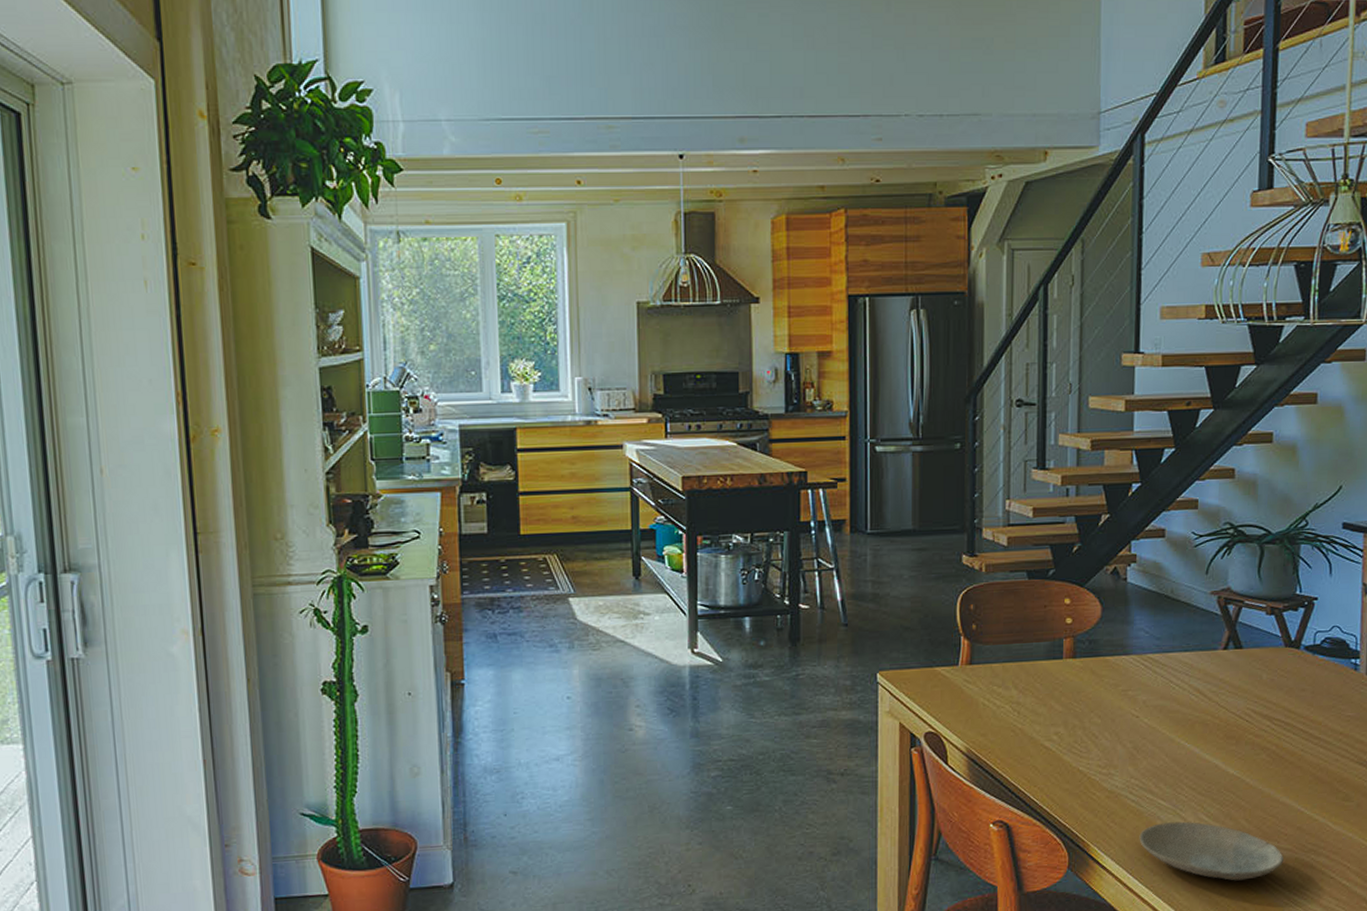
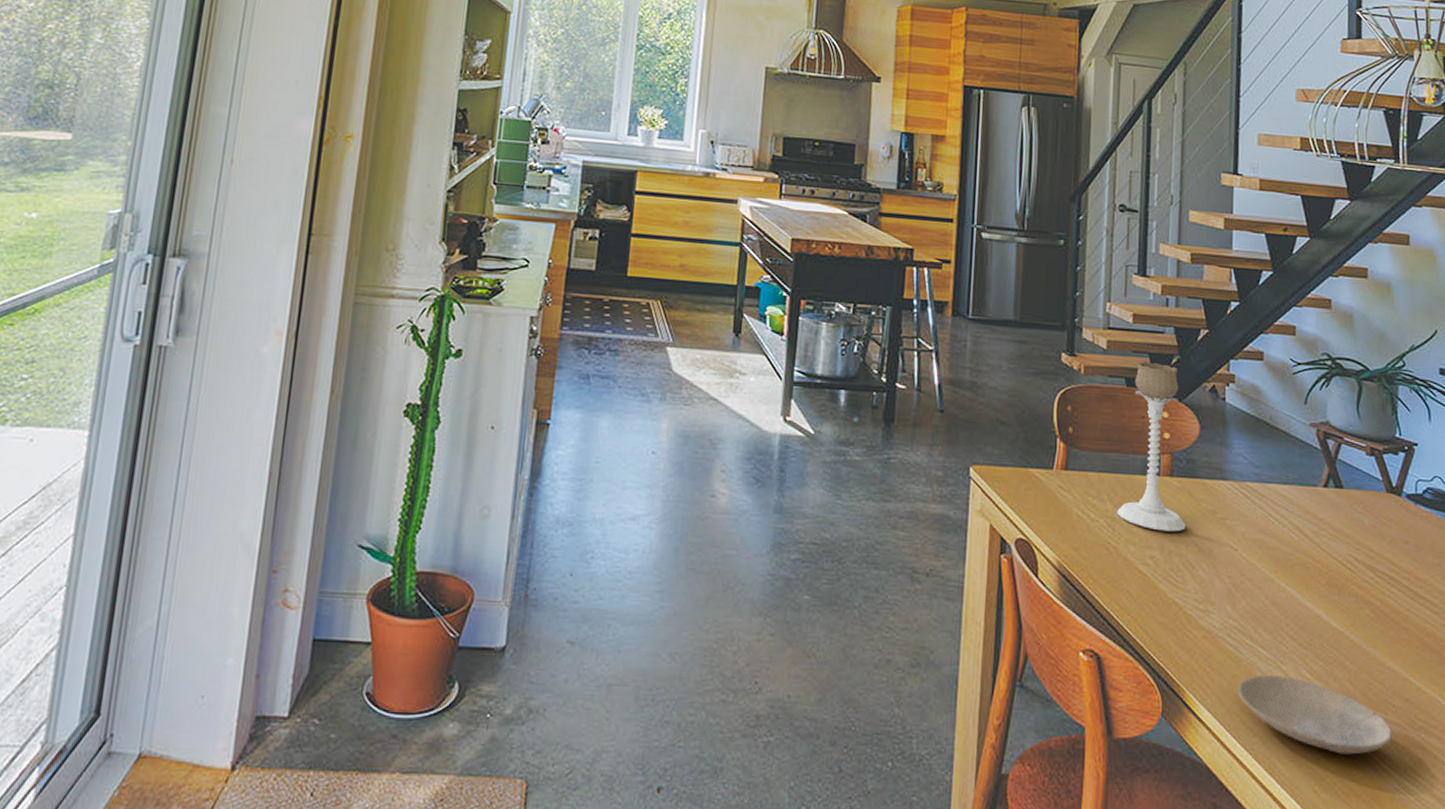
candle holder: none [1022,553,1089,709] -> present [1117,361,1186,532]

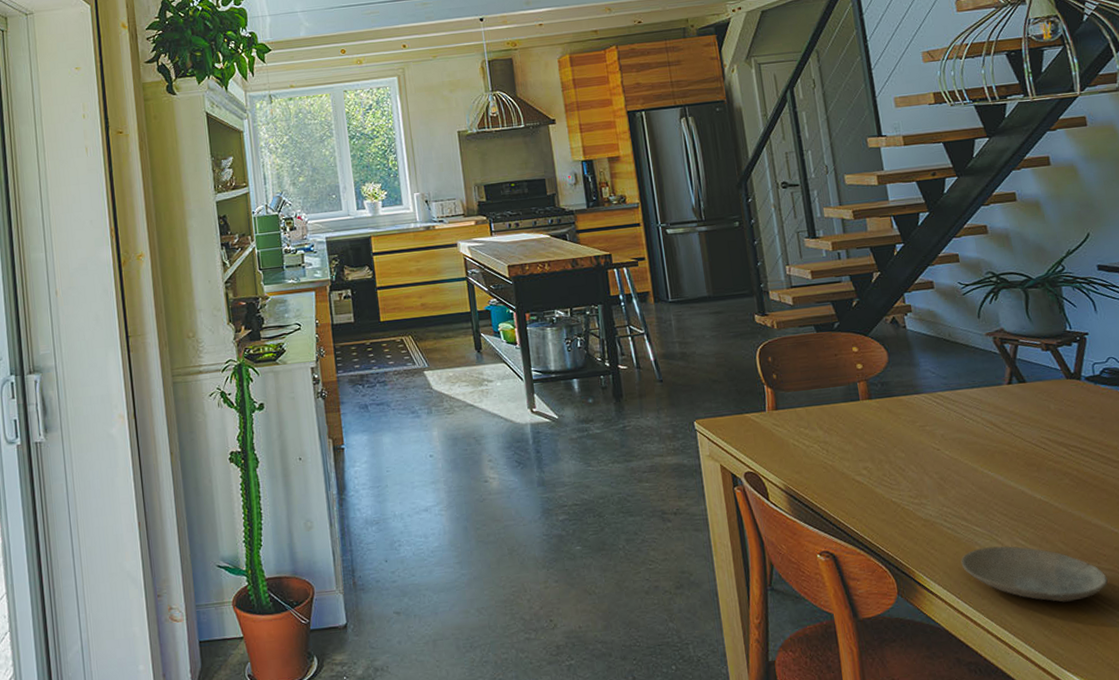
candle holder: present [1117,361,1186,532] -> none [822,308,891,446]

